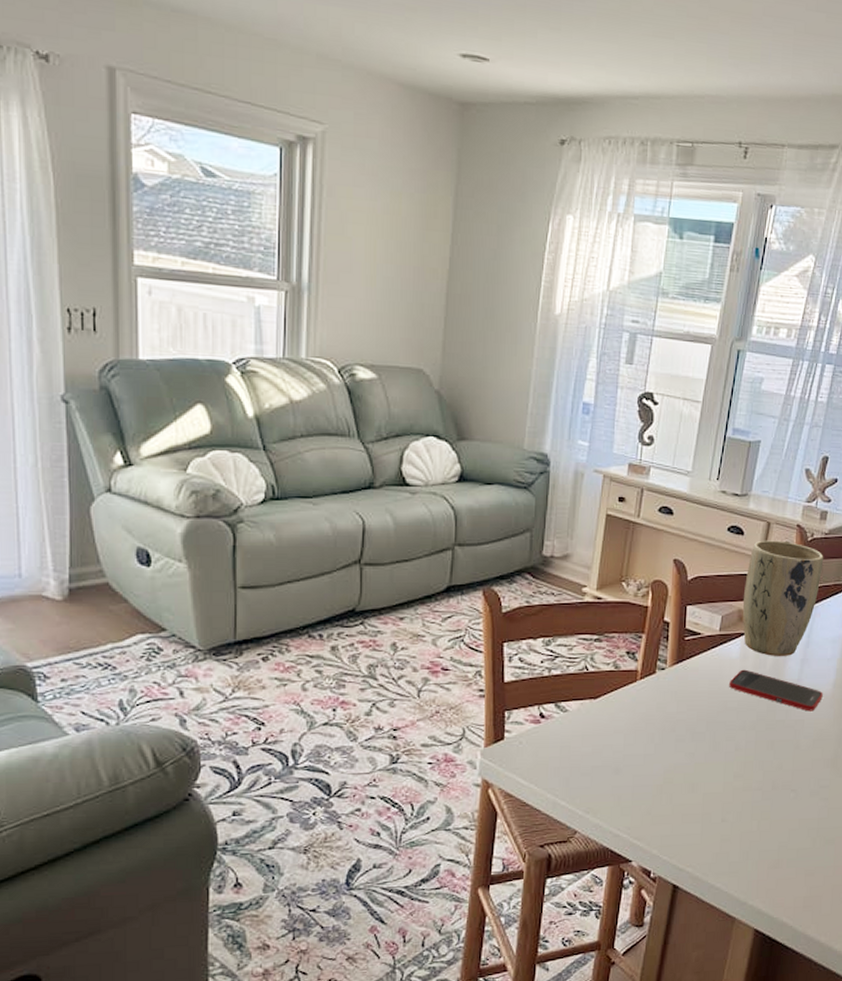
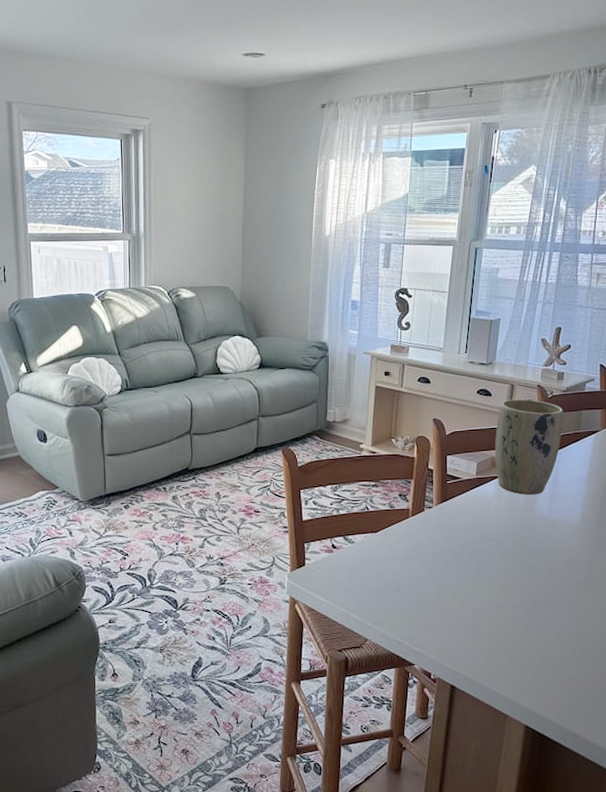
cell phone: present [728,669,823,712] -> none [487,506,572,541]

